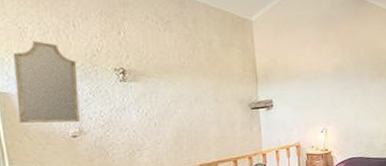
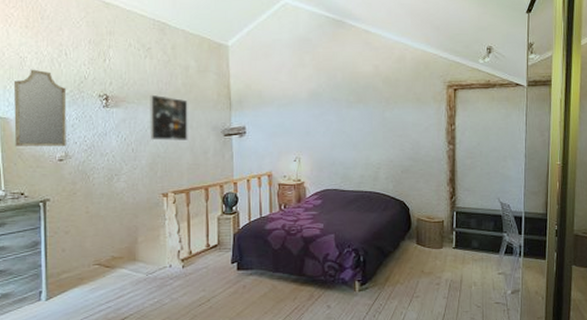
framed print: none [171,68,214,115] -> present [150,94,188,140]

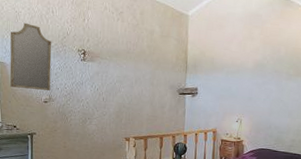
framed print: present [150,94,188,140] -> none [118,53,151,95]

